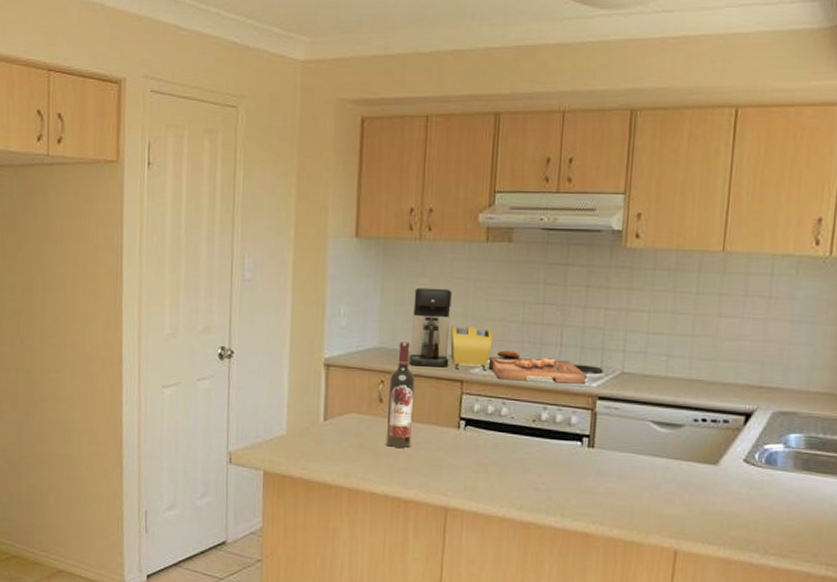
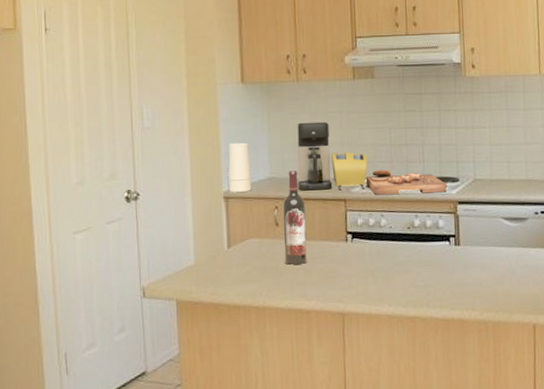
canister: none [331,304,357,361] -> present [228,142,252,192]

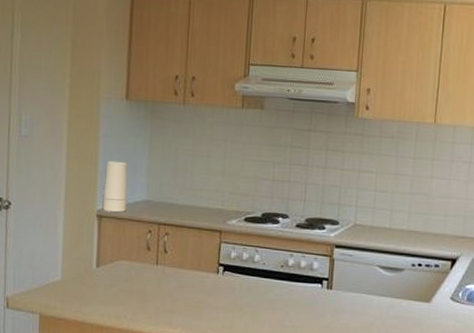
wine bottle: present [282,170,308,265] -> none [153,195,180,291]
coffee maker: present [297,121,332,191] -> none [174,147,212,219]
toaster: present [331,152,368,190] -> none [210,182,249,222]
cutting board: present [365,170,447,195] -> none [243,204,326,234]

